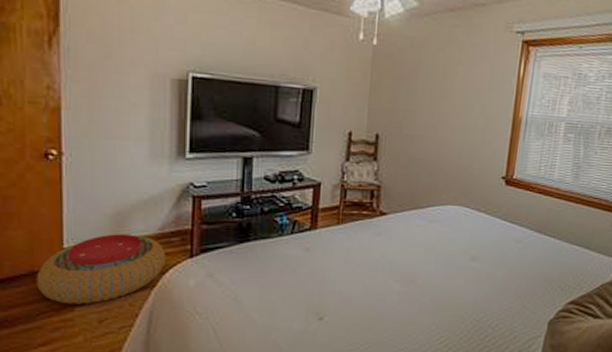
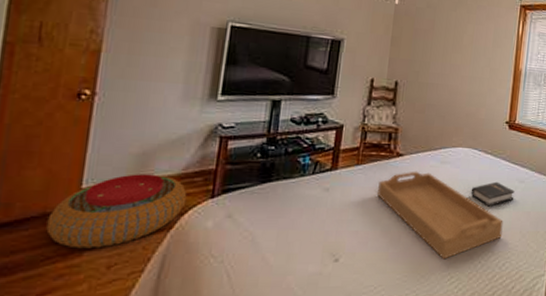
serving tray: none [361,230,497,320] -> present [377,171,503,260]
hardback book: none [461,241,511,267] -> present [470,181,515,207]

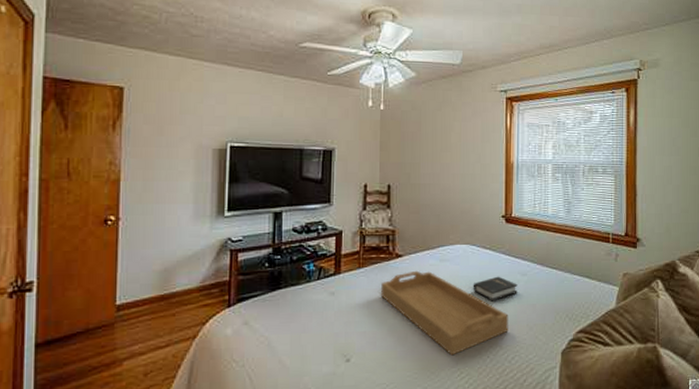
pouf: present [46,174,188,249] -> none [90,288,207,359]

